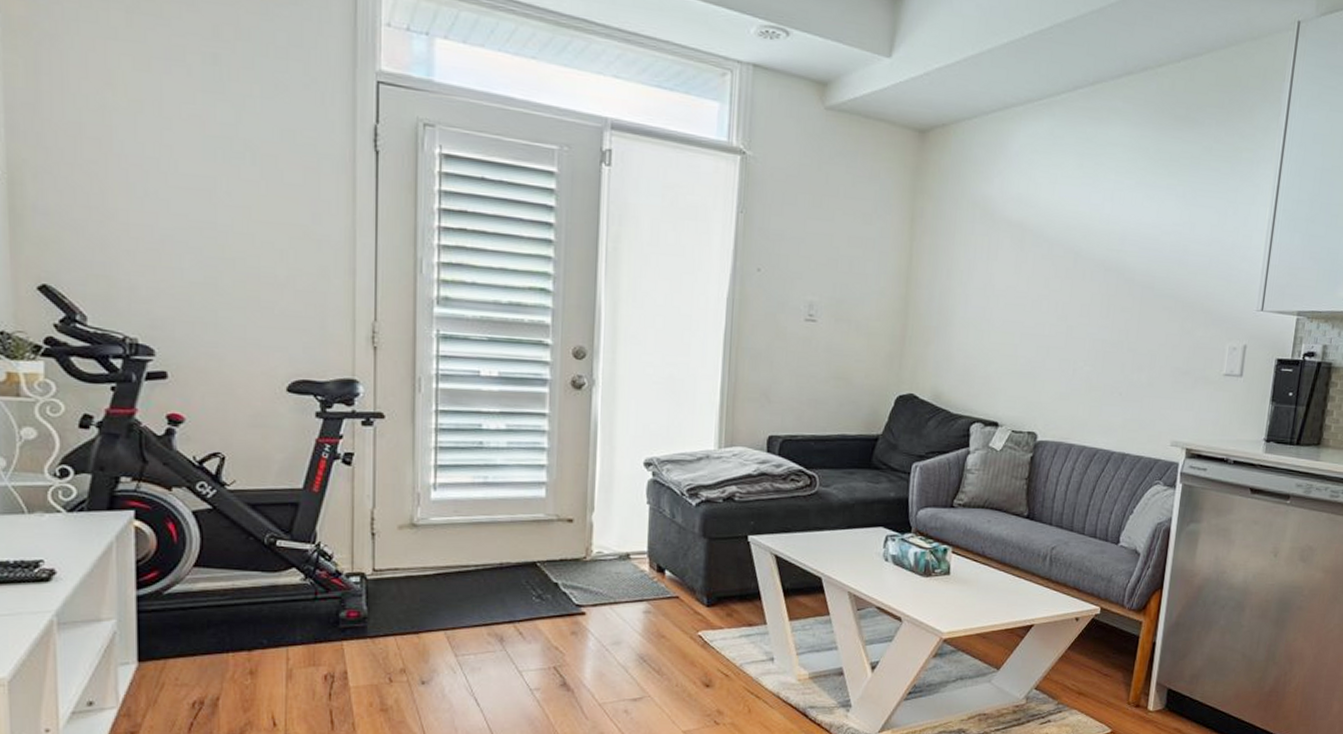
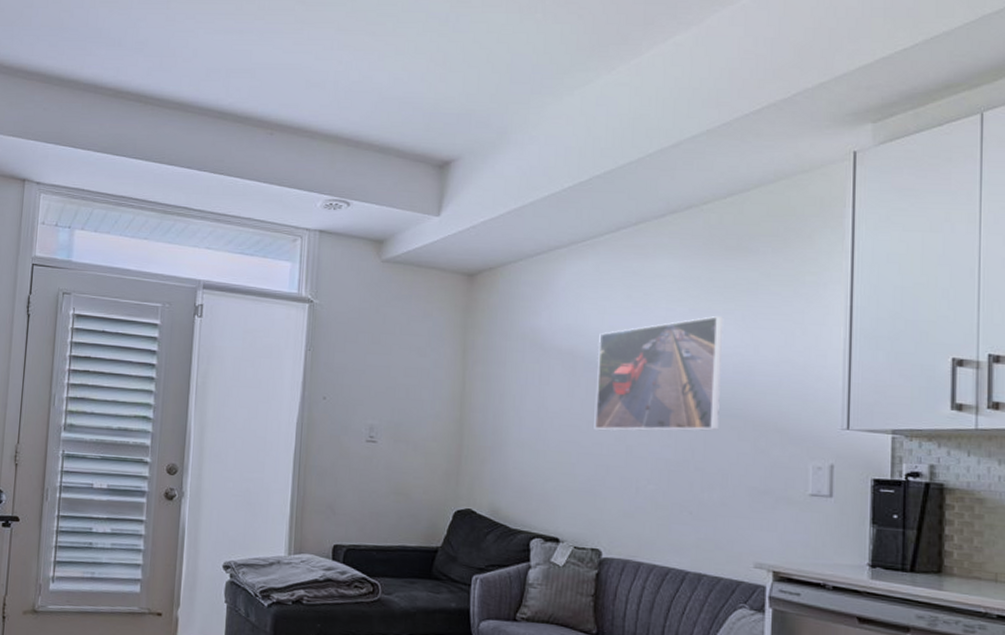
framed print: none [1038,190,1167,311] -> present [594,315,724,431]

